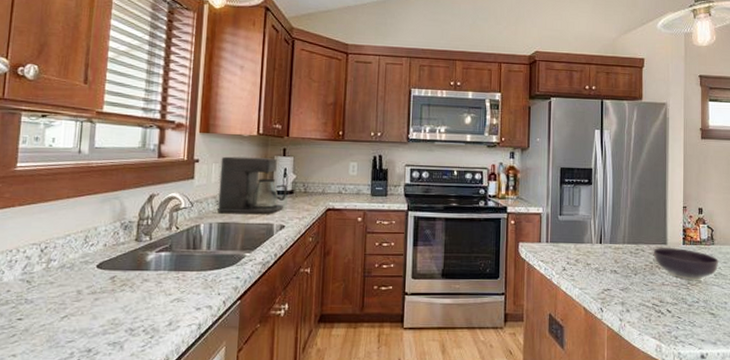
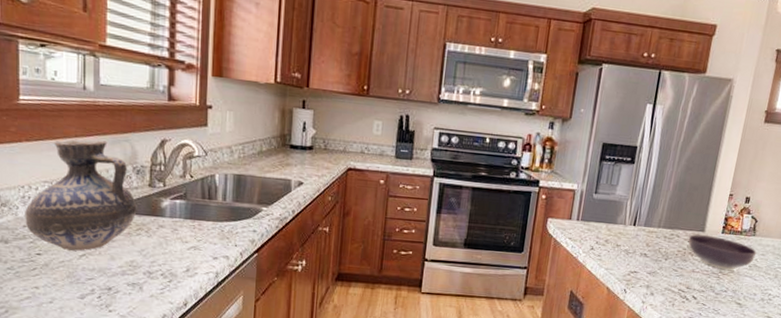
ceramic jug: none [9,199,123,313] -> present [25,140,137,251]
coffee maker: present [217,156,288,215] -> none [233,104,307,171]

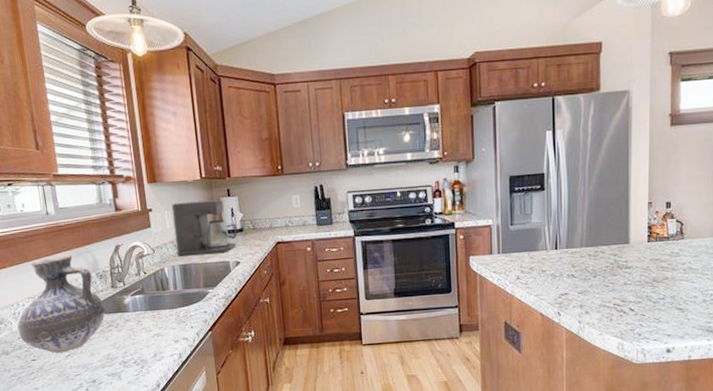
coffee maker: none [233,104,307,171] -> present [171,199,238,258]
bowl: present [688,234,757,270] -> none [614,246,689,277]

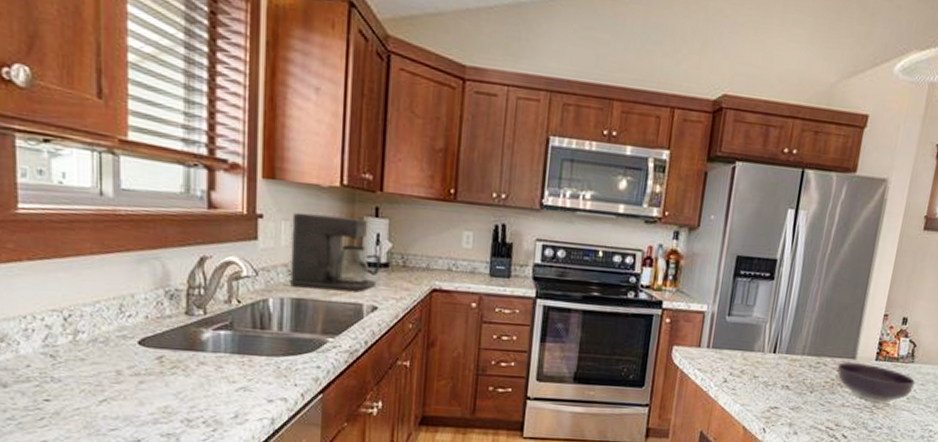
ceramic jug: present [17,255,106,353] -> none [28,258,171,396]
bowl: none [614,246,689,277] -> present [837,362,916,403]

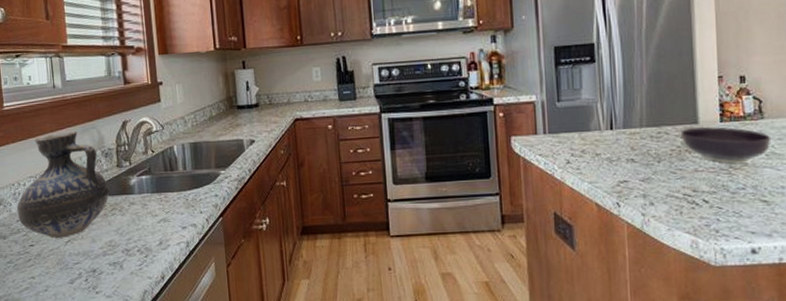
ceramic jug: none [28,258,171,396] -> present [16,131,110,238]
coffee maker: present [290,212,382,293] -> none [183,72,253,135]

